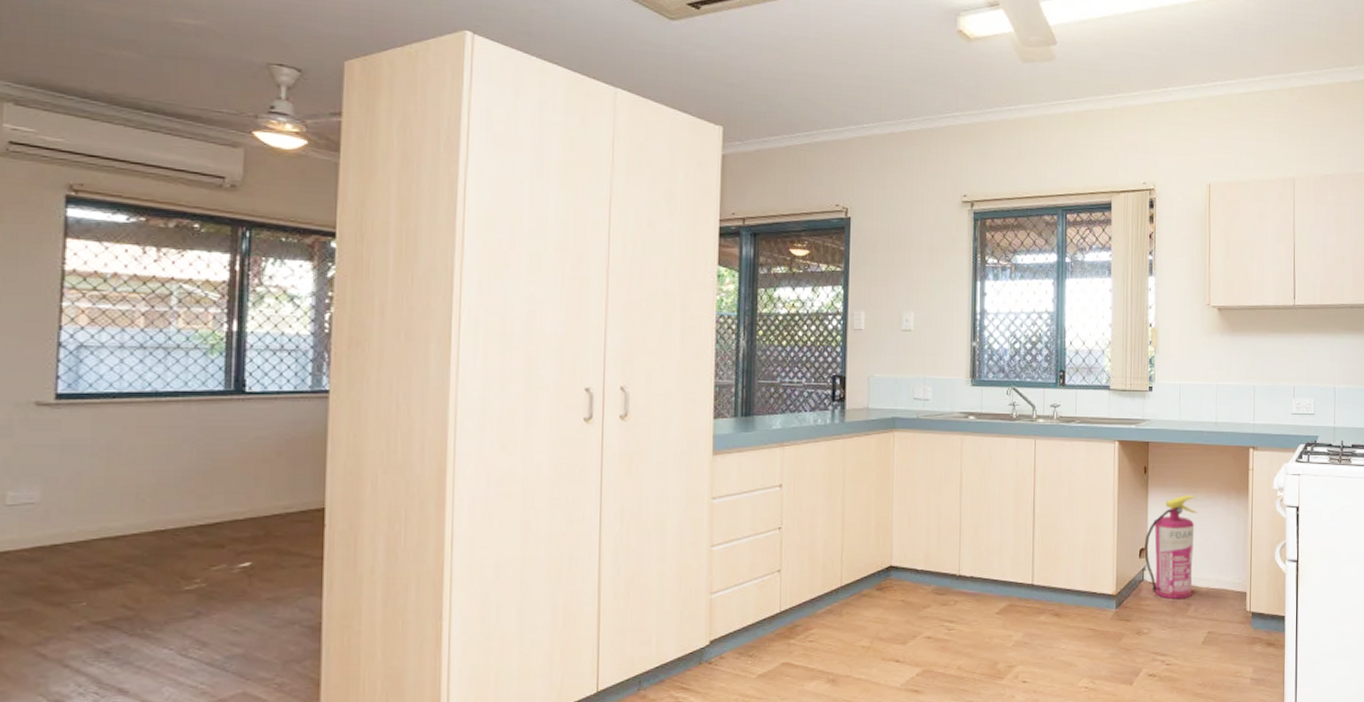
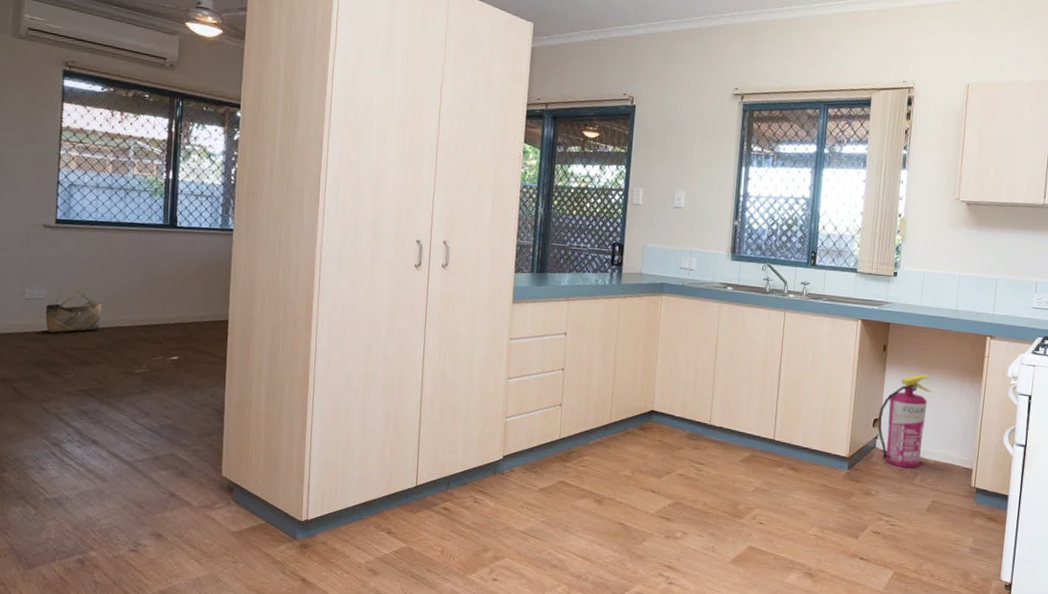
basket: none [39,488,131,548] -> present [45,290,102,333]

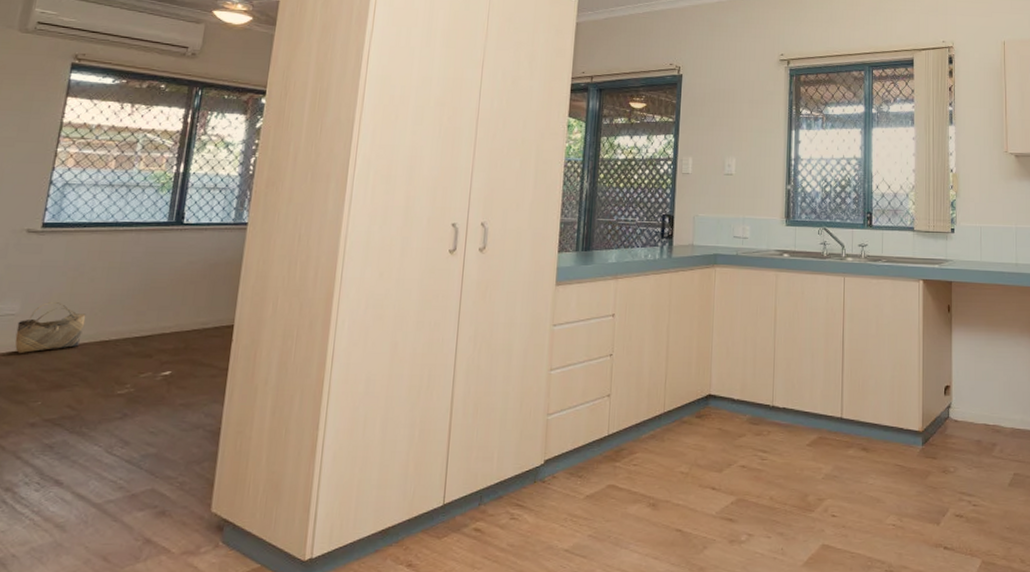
fire extinguisher: present [877,374,932,469] -> none [949,334,1001,439]

